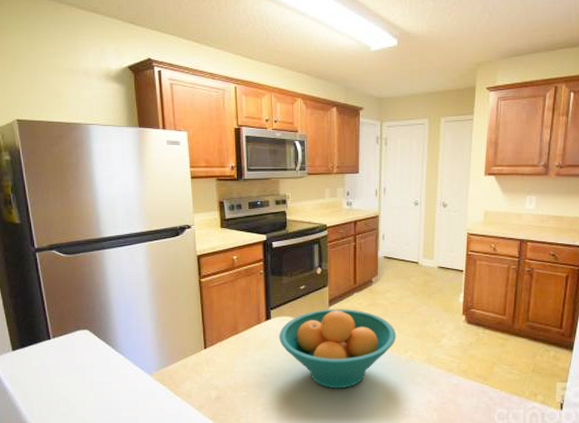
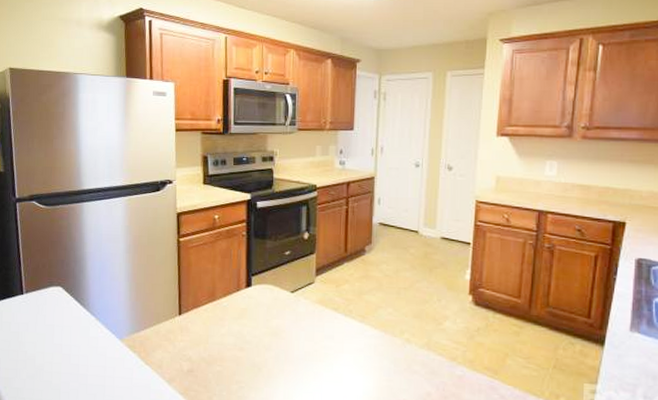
fruit bowl: present [279,309,396,389] -> none [259,279,391,371]

